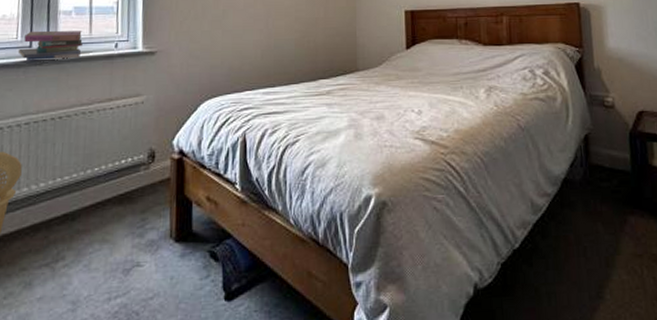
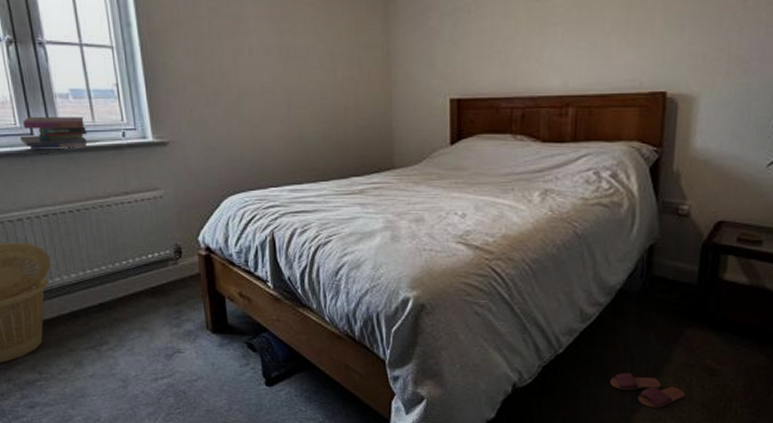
slippers: none [567,266,640,305] -> present [610,373,686,408]

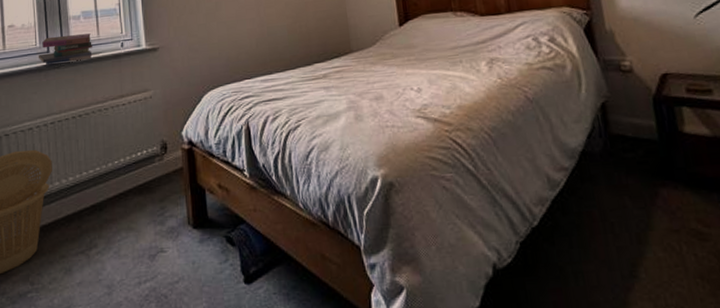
slippers: present [610,373,686,408] -> none [594,243,680,284]

